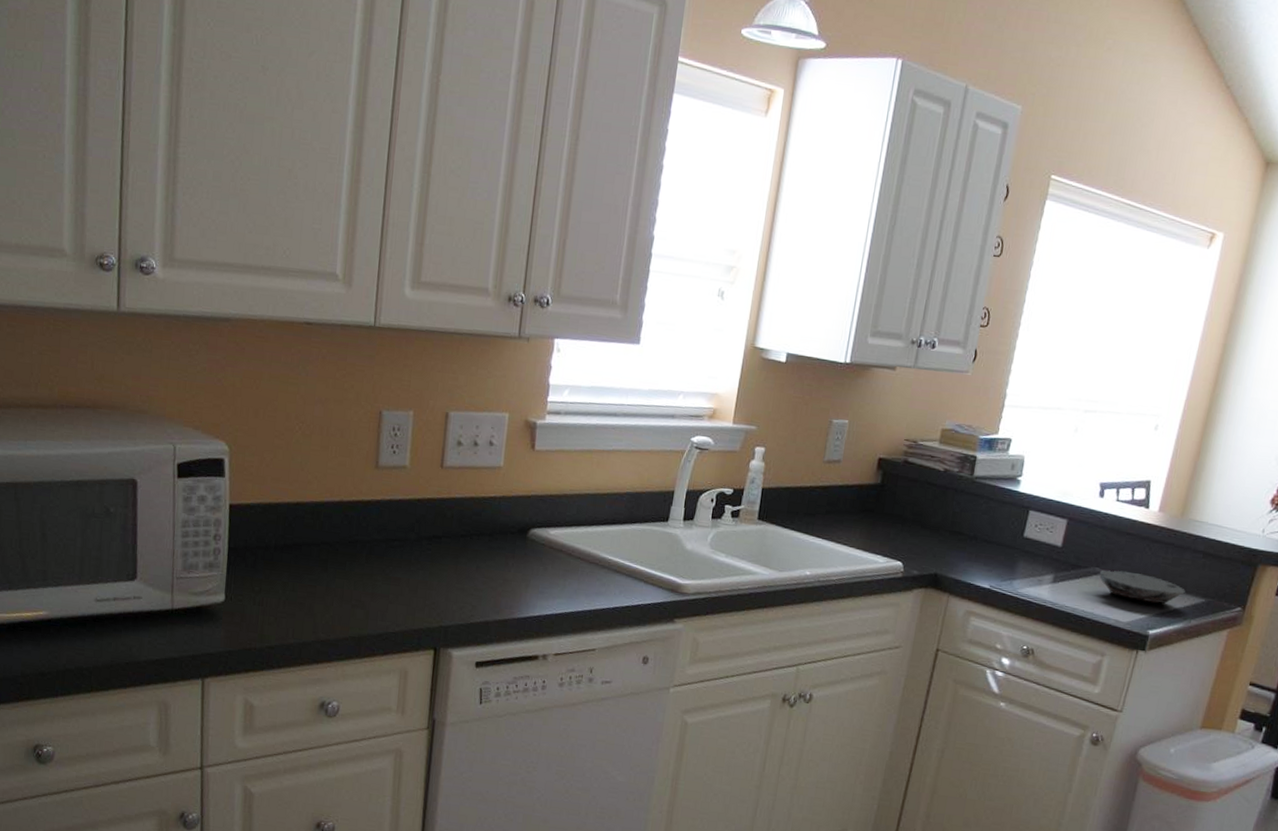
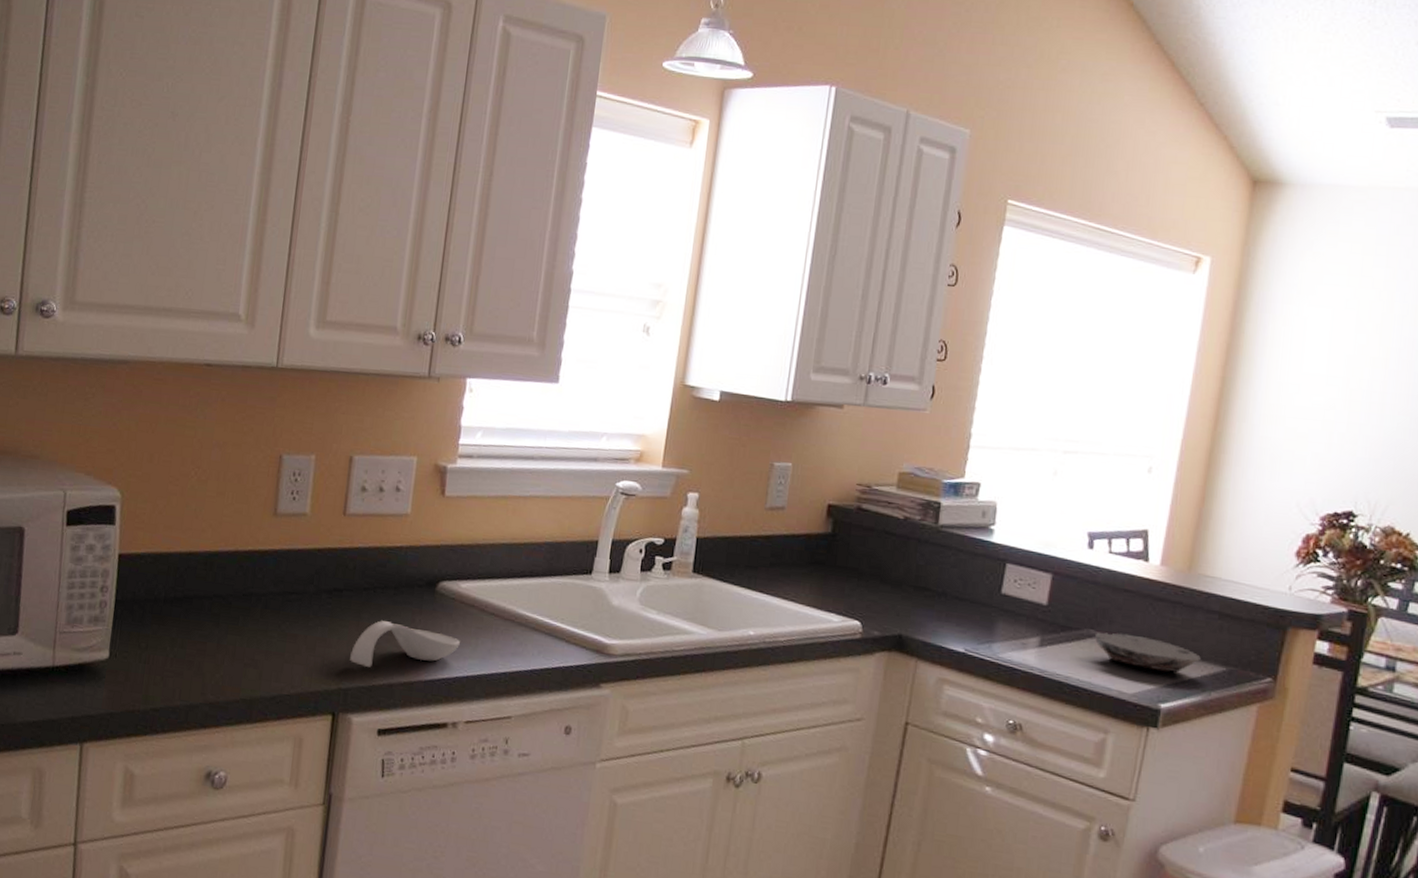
spoon rest: none [449,565,549,607] -> present [350,620,460,667]

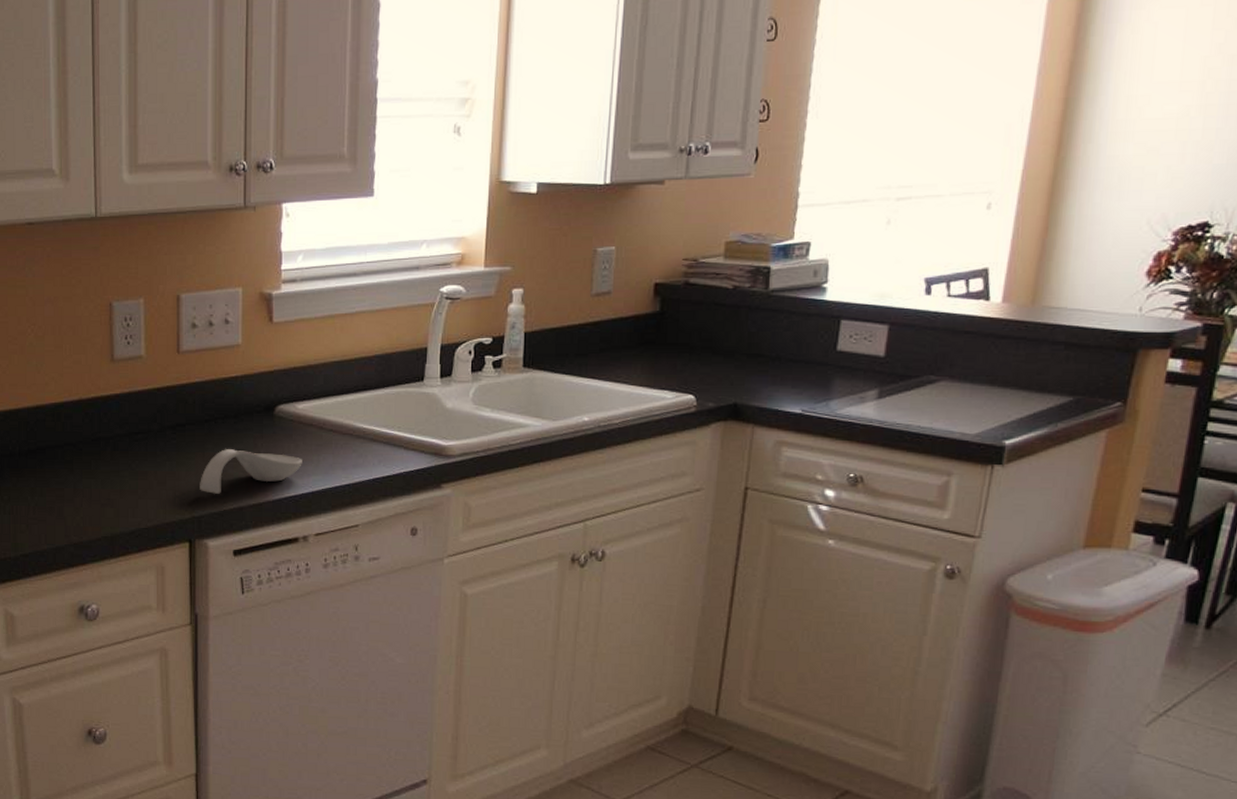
bowl: present [1094,632,1201,673] -> none [934,375,1046,409]

